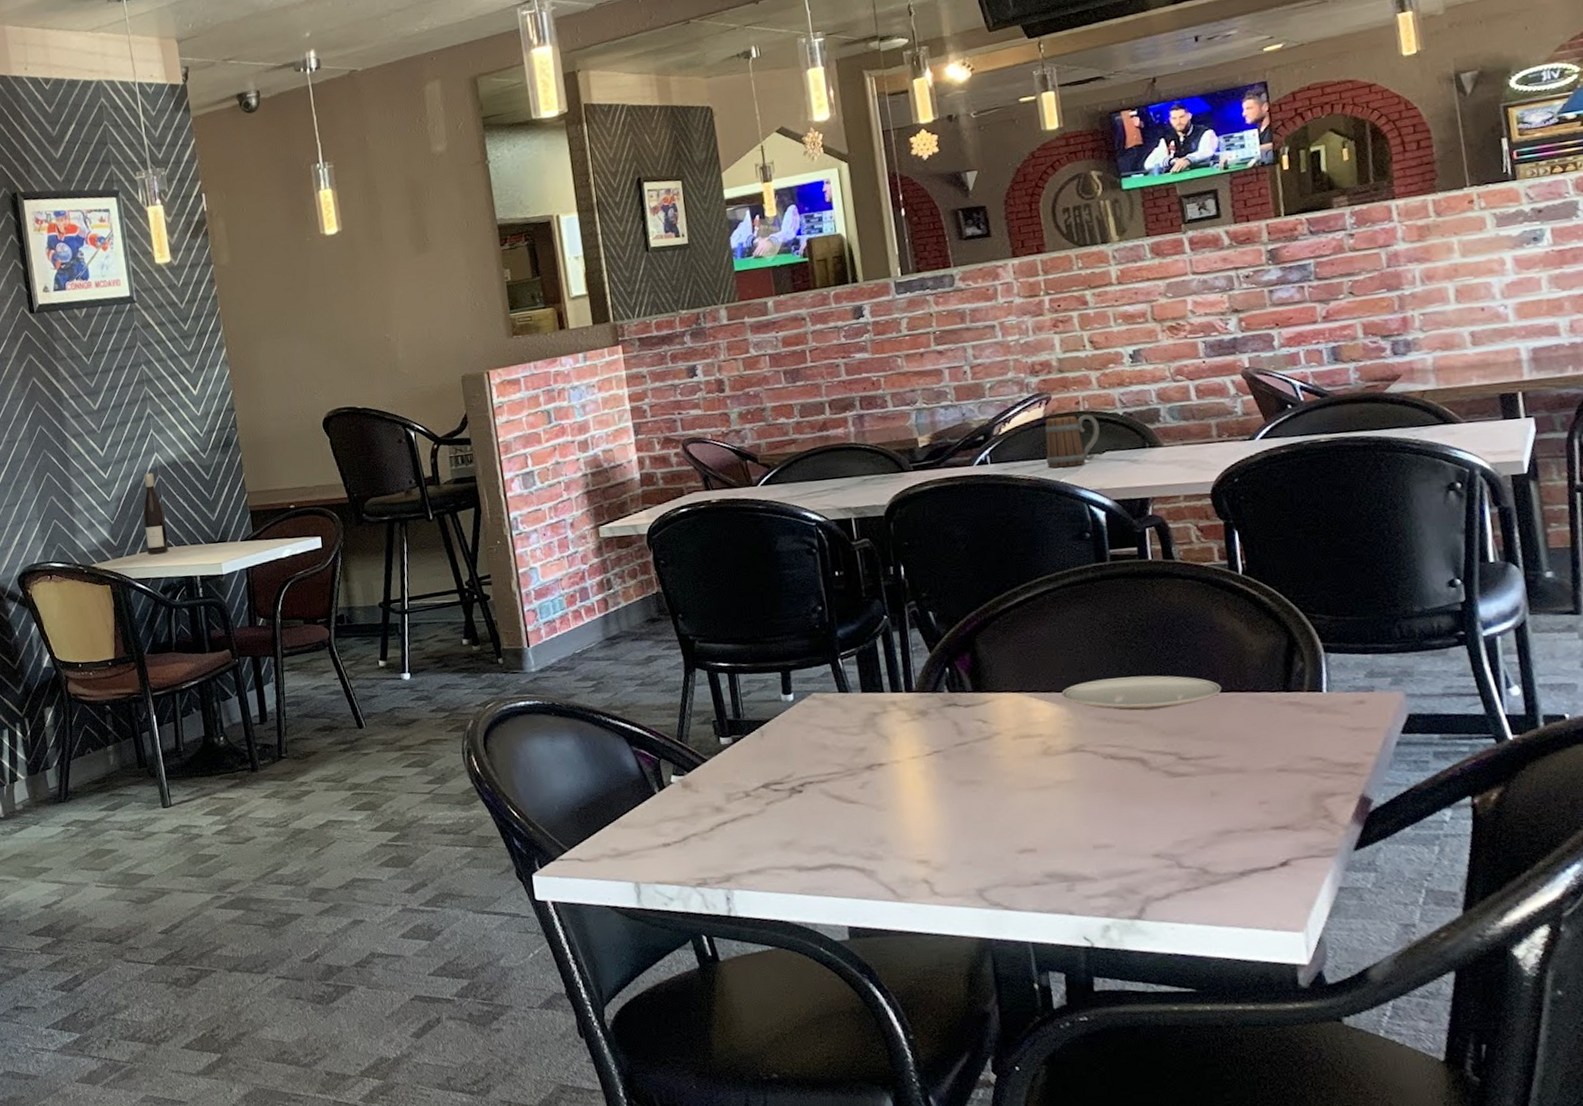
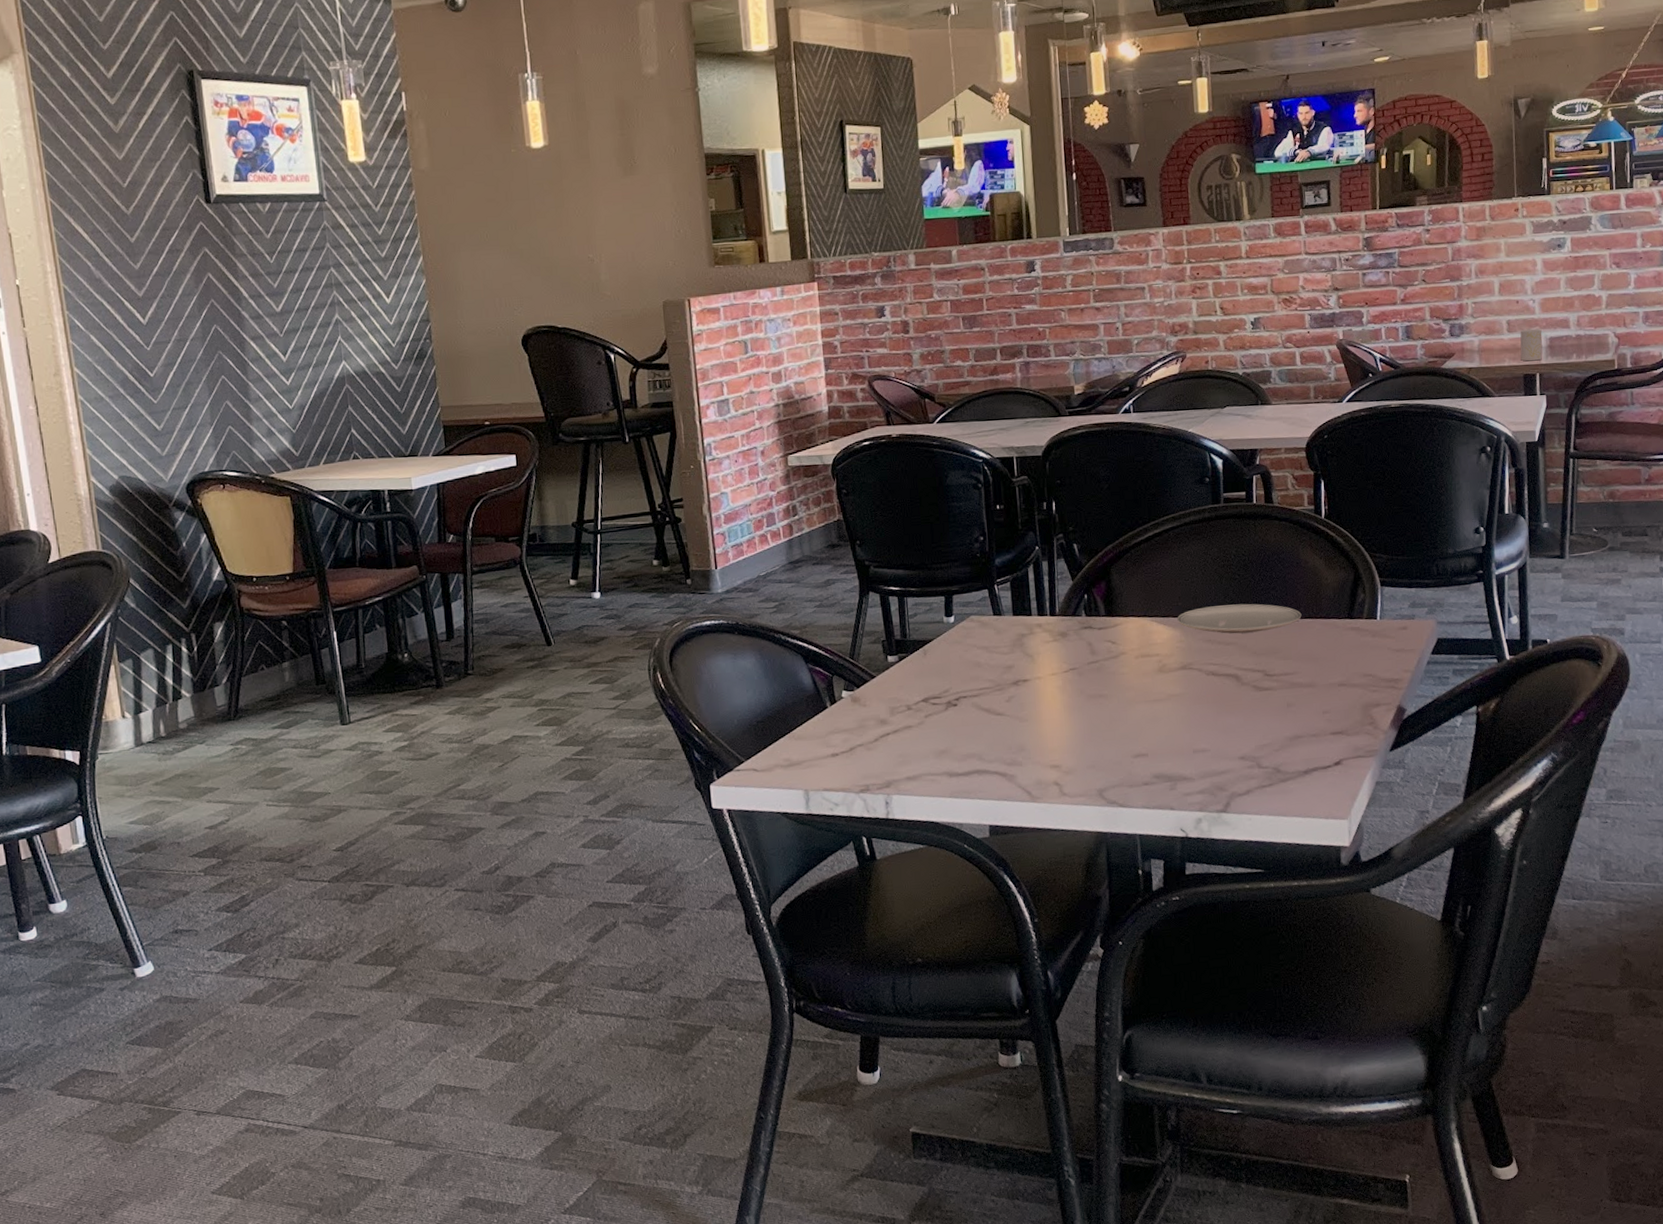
bottle: present [142,473,169,555] -> none [327,381,355,467]
beer mug: present [1045,414,1100,469] -> none [1178,373,1223,420]
cup: none [1489,339,1524,379] -> present [1520,328,1543,362]

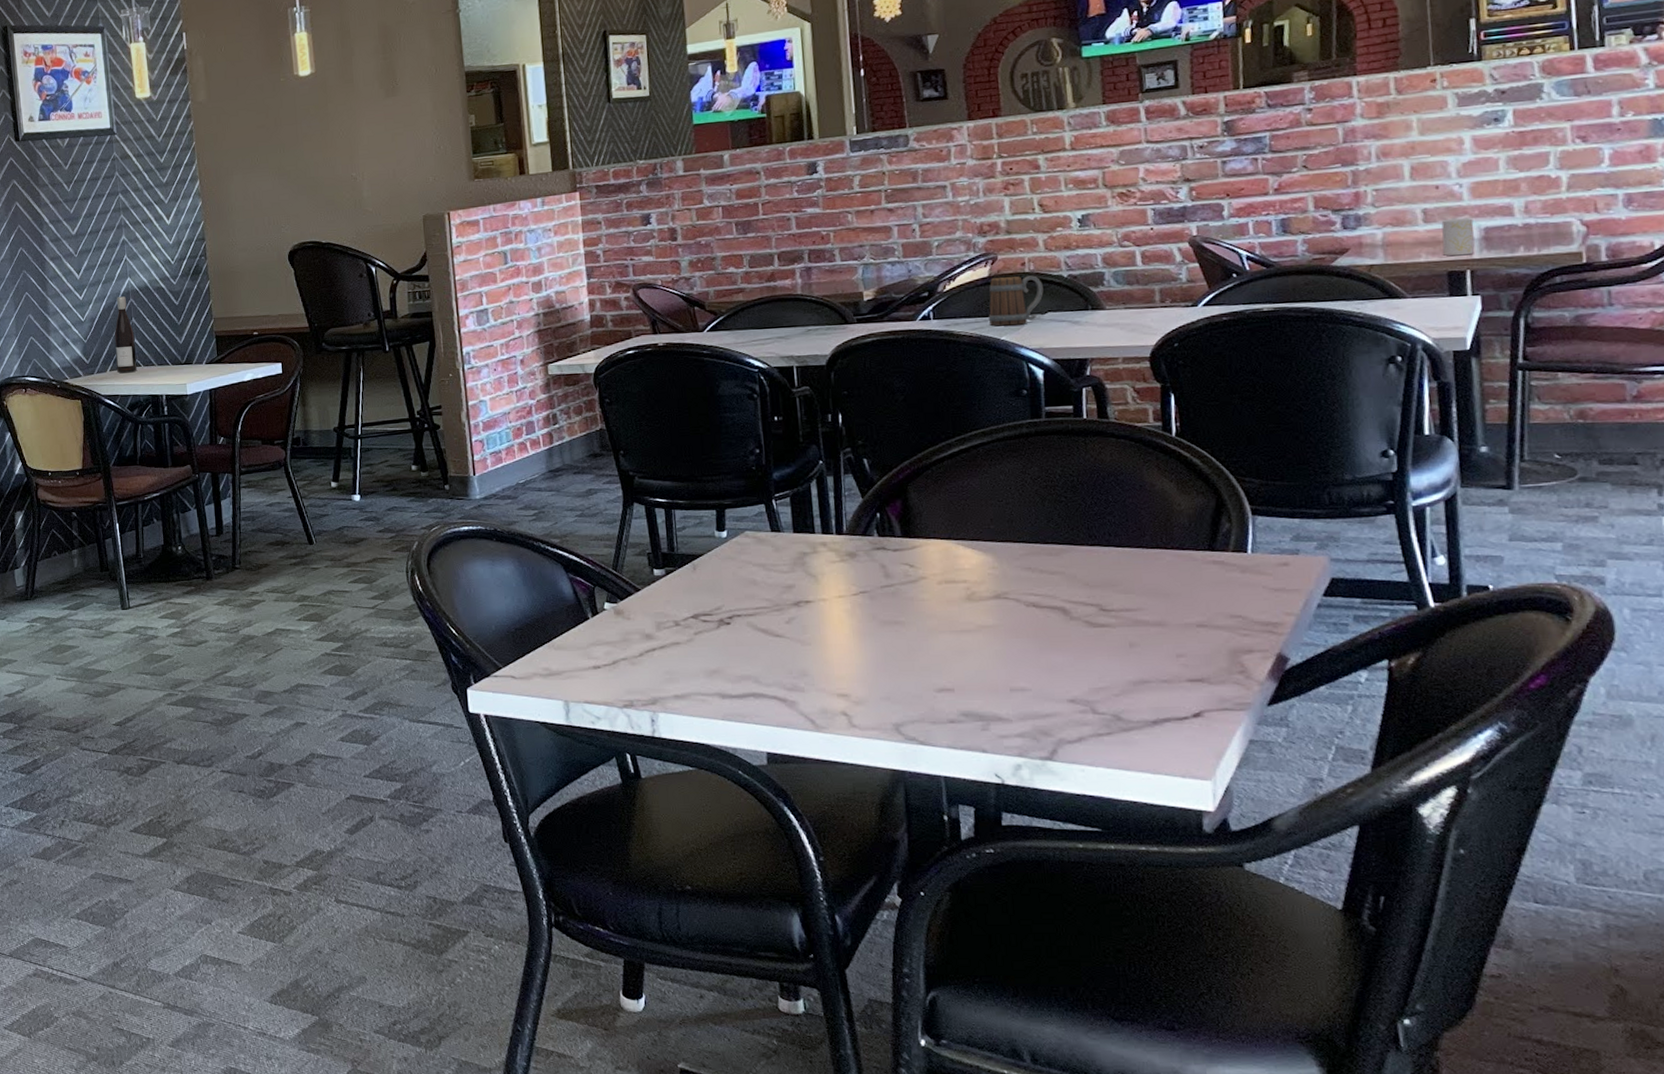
bottle: none [327,381,355,467] -> present [114,296,138,374]
plate: present [1177,603,1302,634] -> none [989,529,1148,562]
beer mug: none [1178,373,1223,420] -> present [988,275,1044,327]

